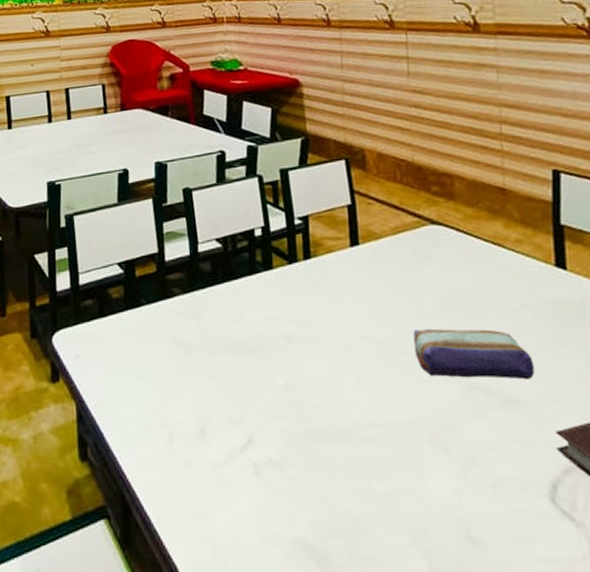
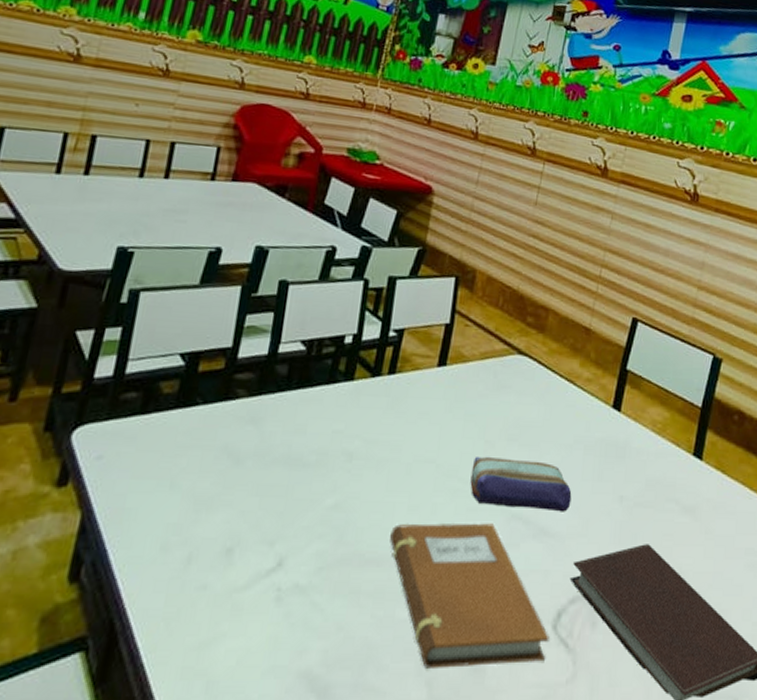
notebook: none [347,395,551,540] -> present [390,523,549,668]

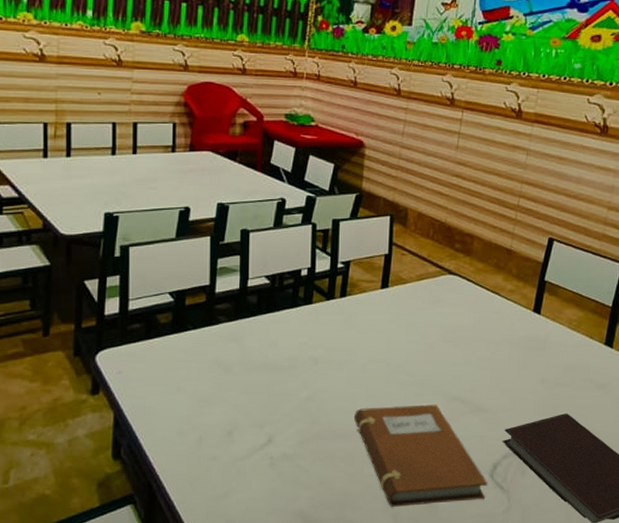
pencil case: present [470,456,572,512] -> none [416,355,501,393]

